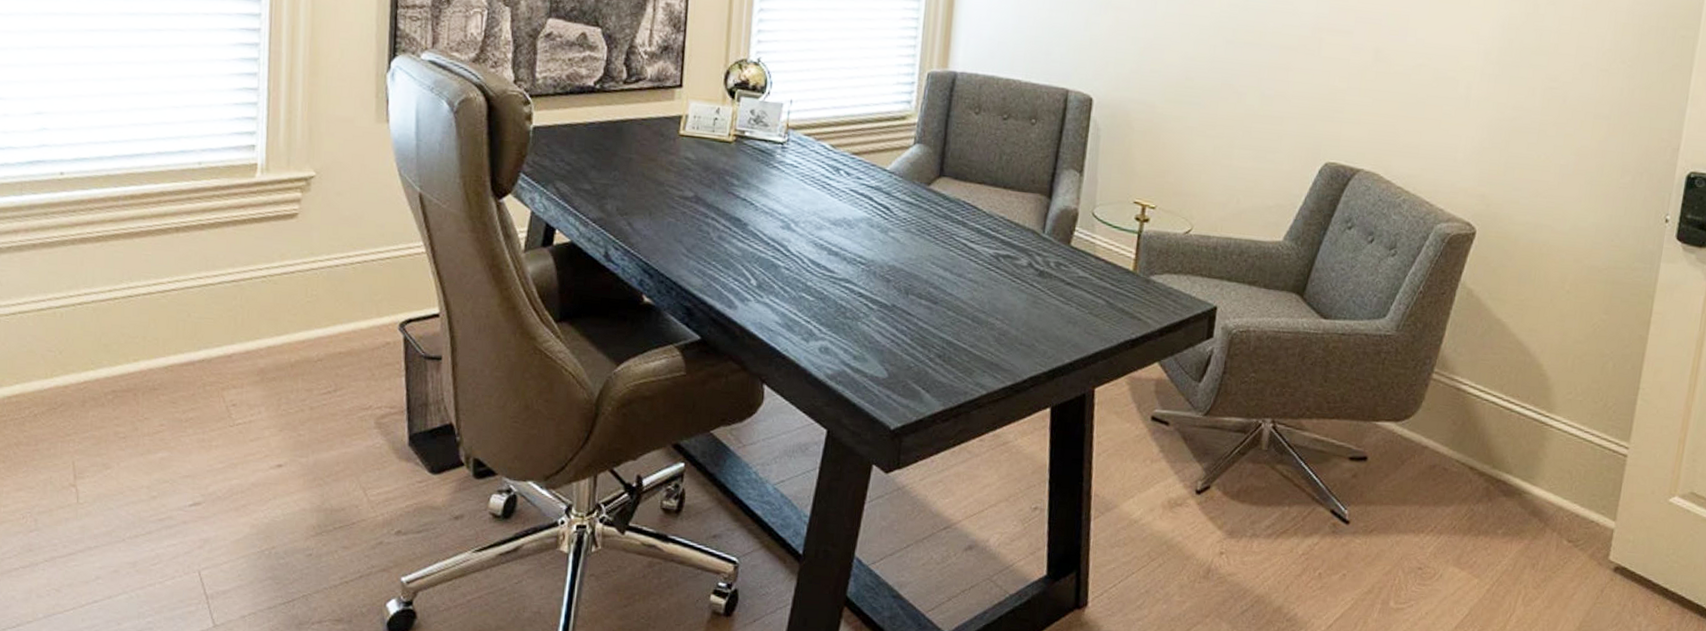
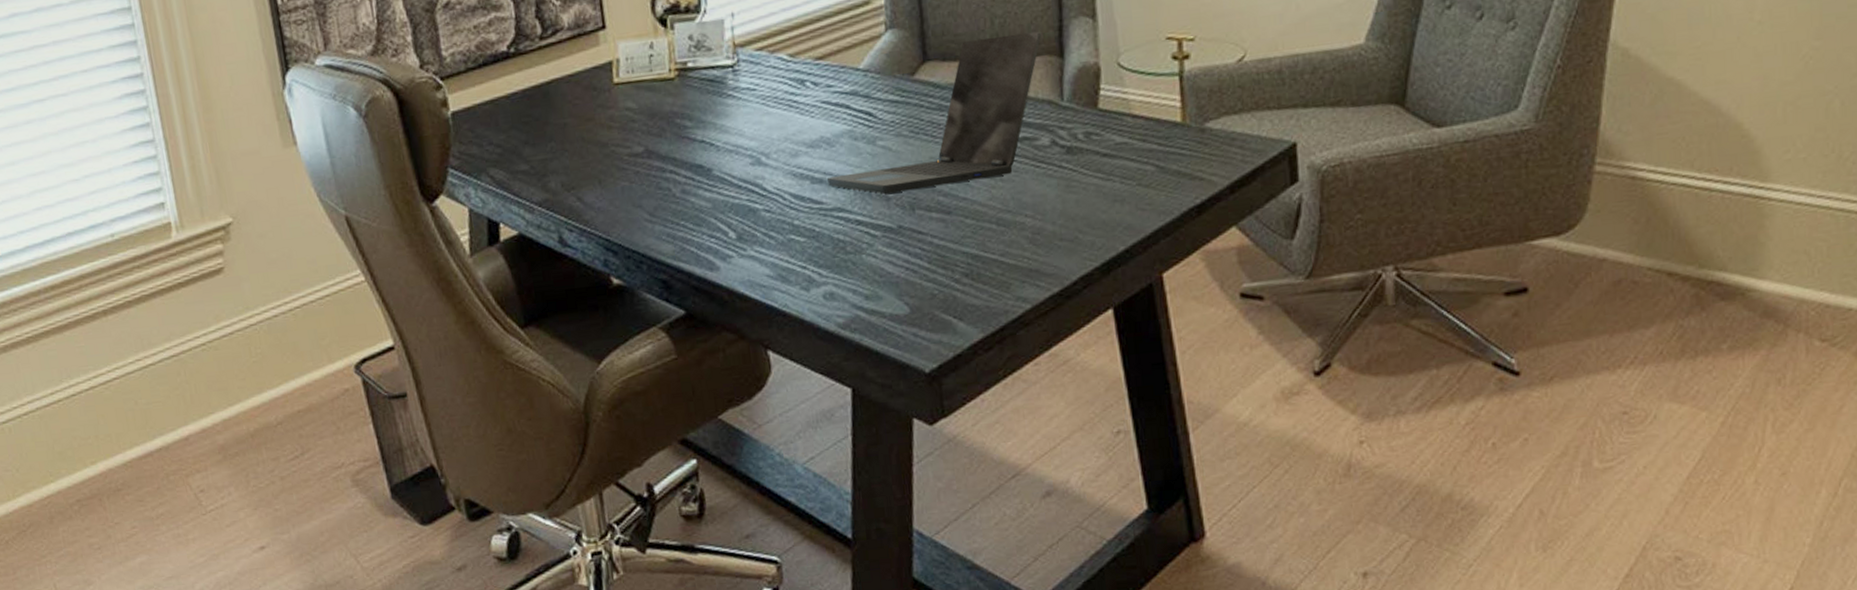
laptop: none [842,168,1038,283] -> present [827,31,1042,194]

